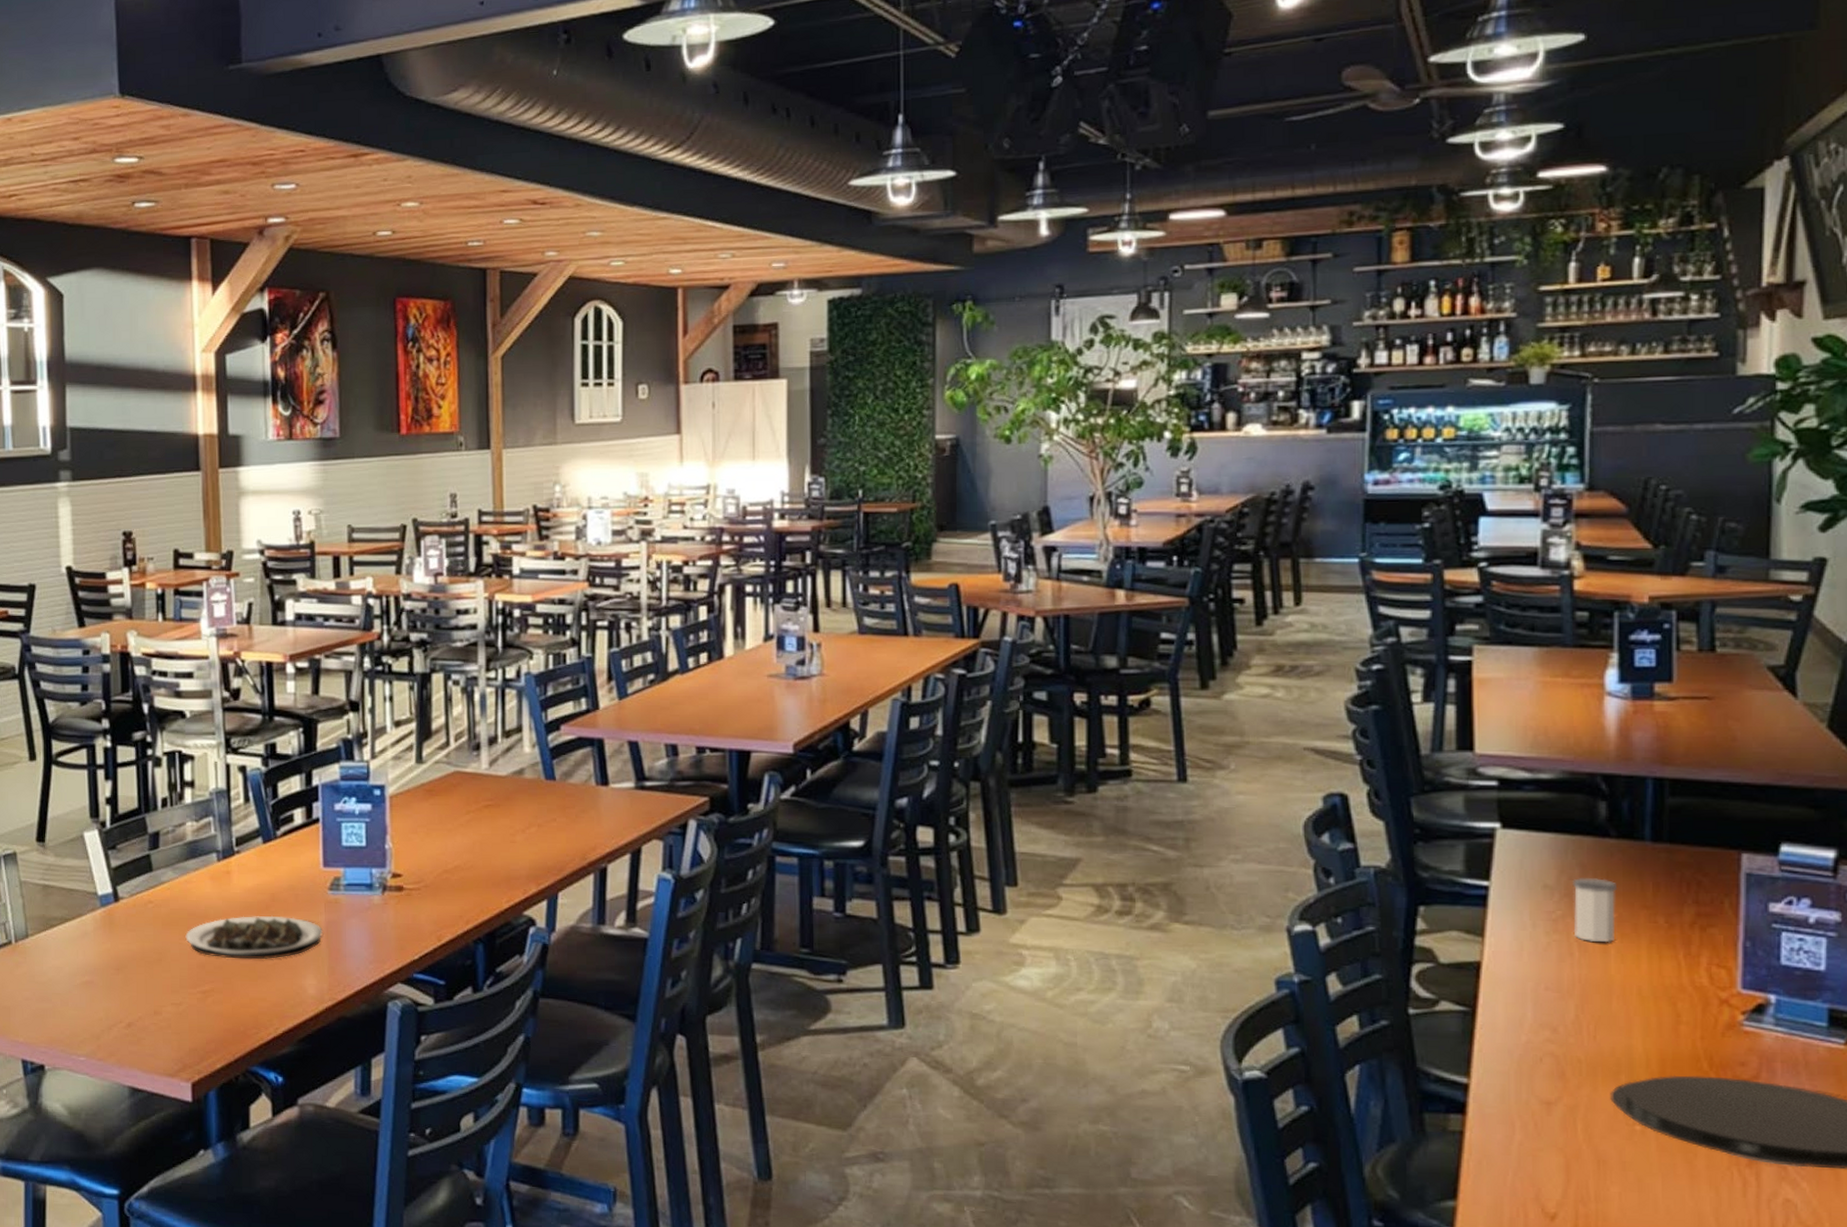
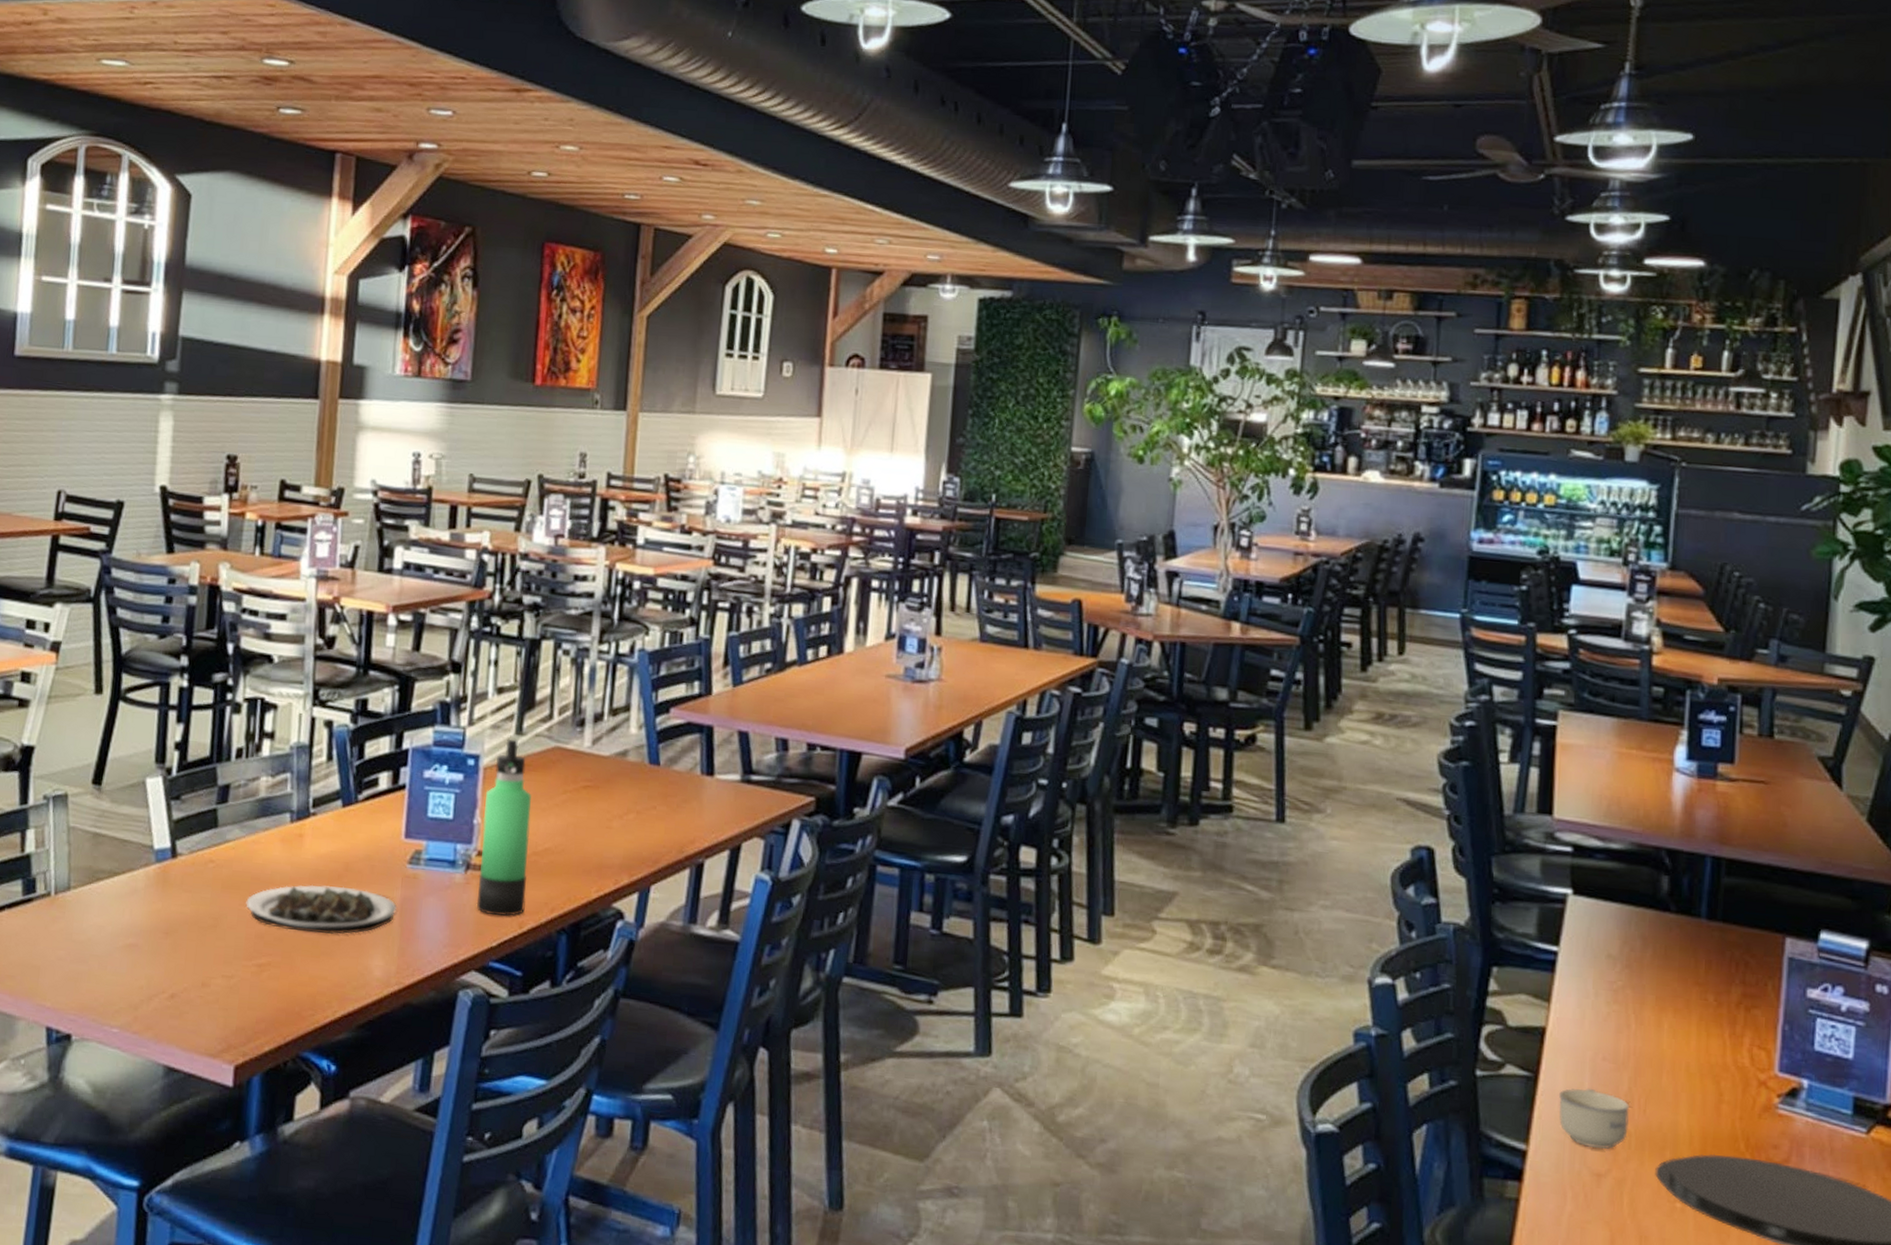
thermos bottle: none [394,768,441,931] -> present [476,739,531,916]
cup: none [1500,1018,1577,1078] -> present [1559,1088,1629,1149]
salt shaker: present [1572,878,1618,943] -> none [1631,950,1674,1017]

